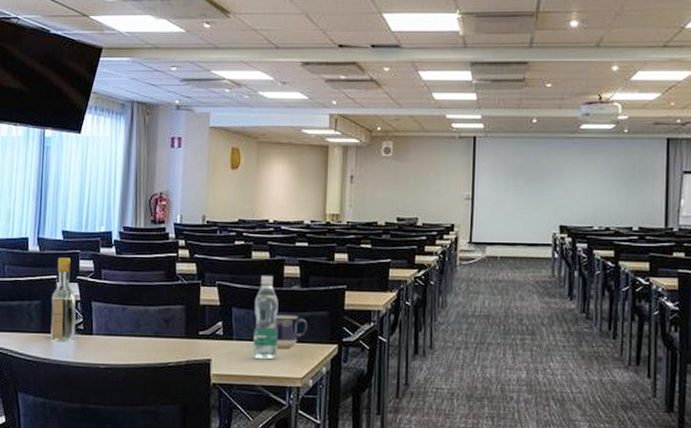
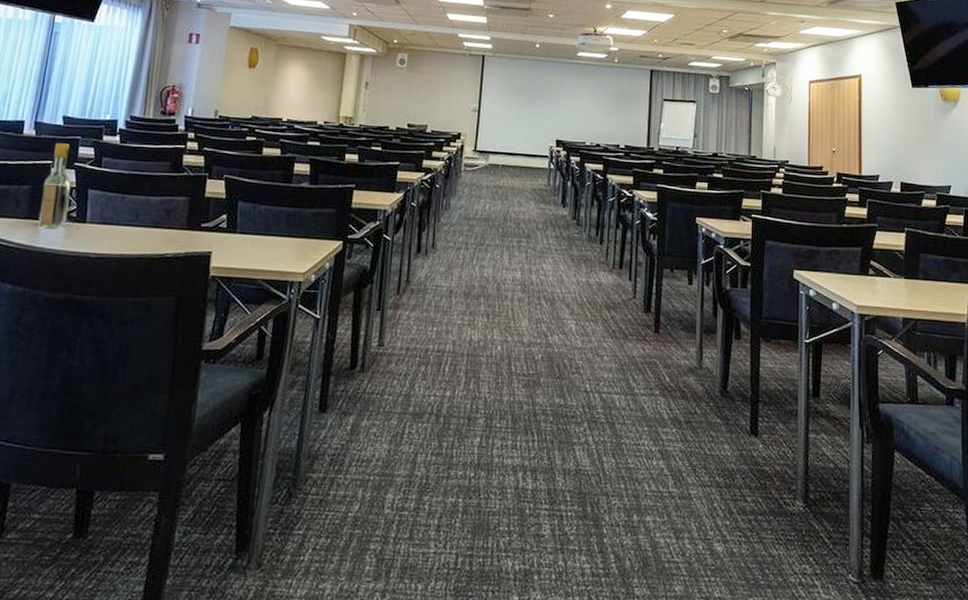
bottle: present [253,275,279,360] -> none [256,171,287,254]
cup: present [275,314,308,350] -> none [280,210,315,245]

